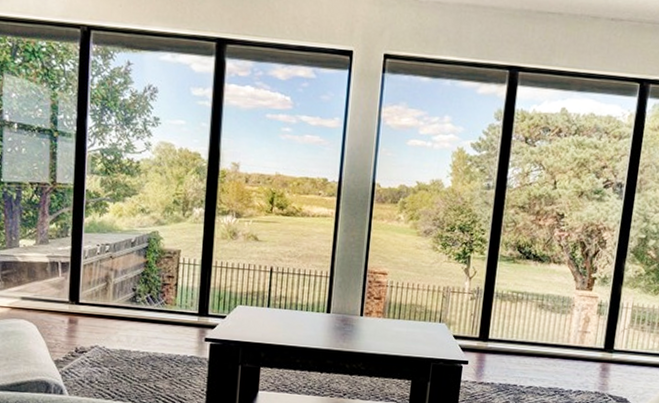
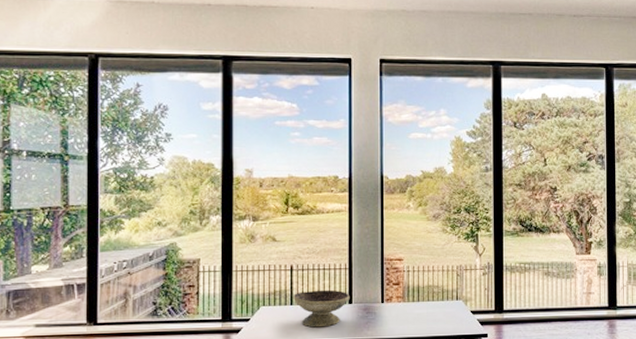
decorative bowl: none [271,295,329,334] -> present [293,289,350,328]

